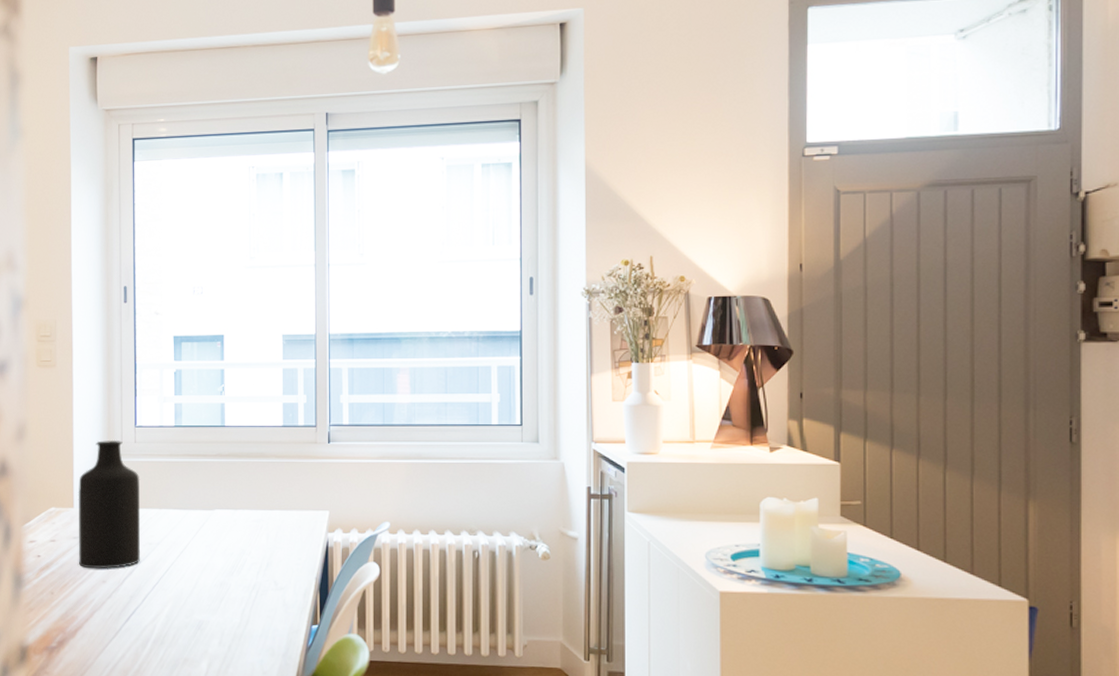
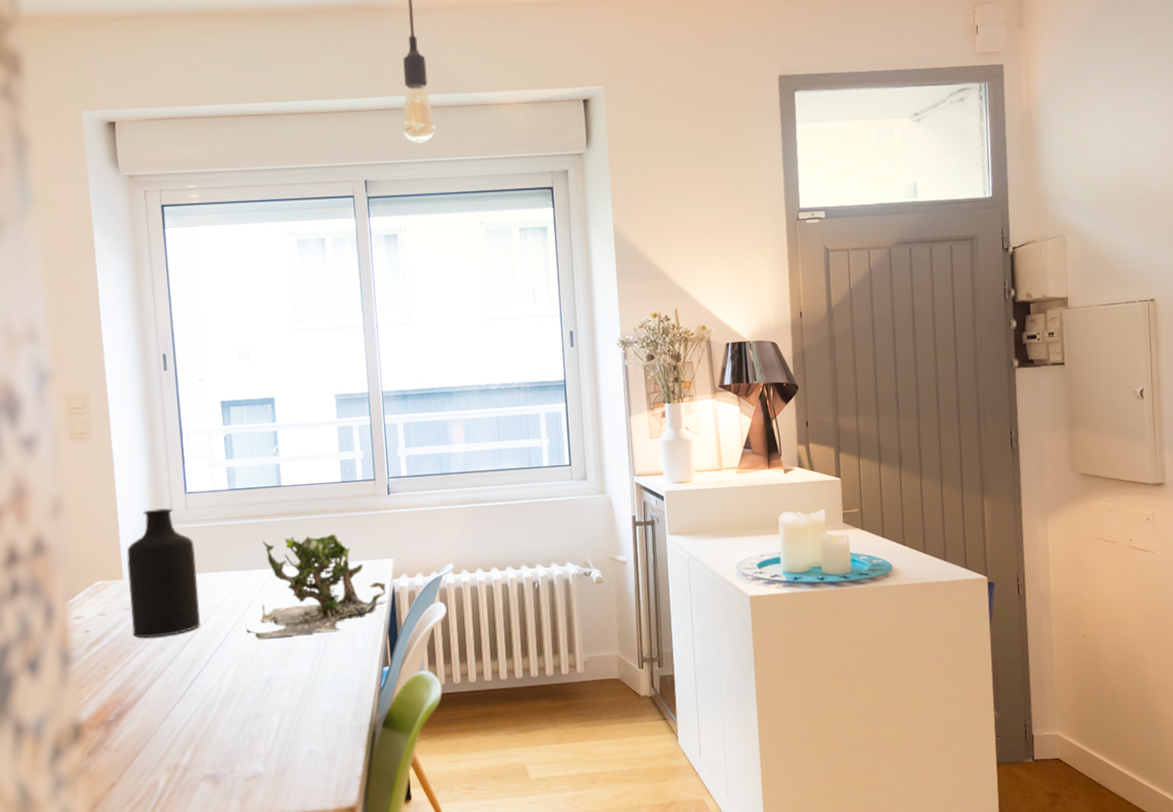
plant: none [181,479,323,582] -> present [245,534,390,638]

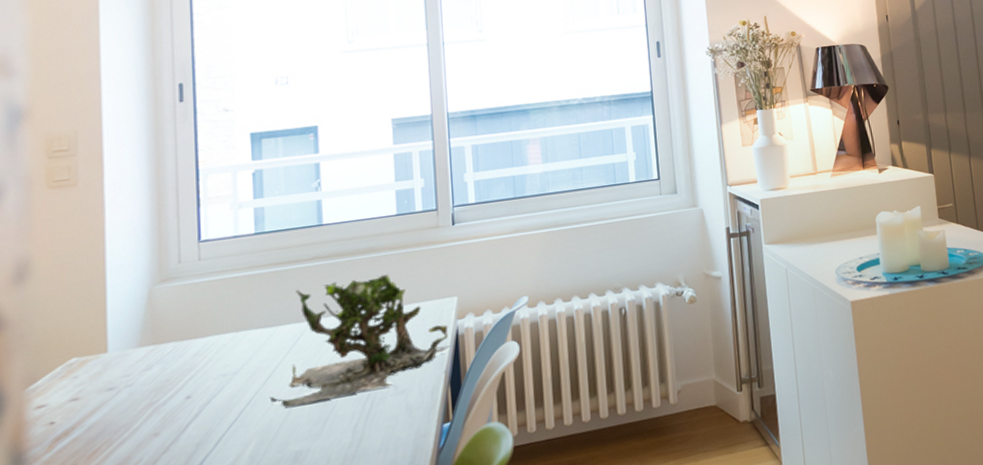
bottle: present [126,507,200,638] -> none [113,261,210,424]

